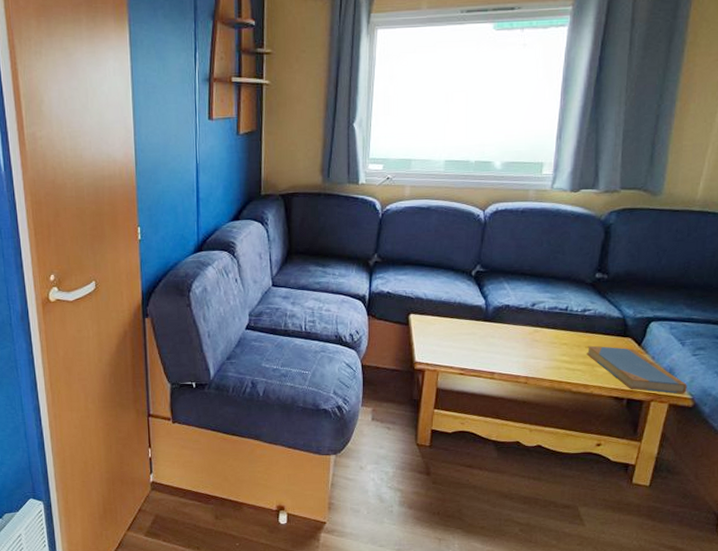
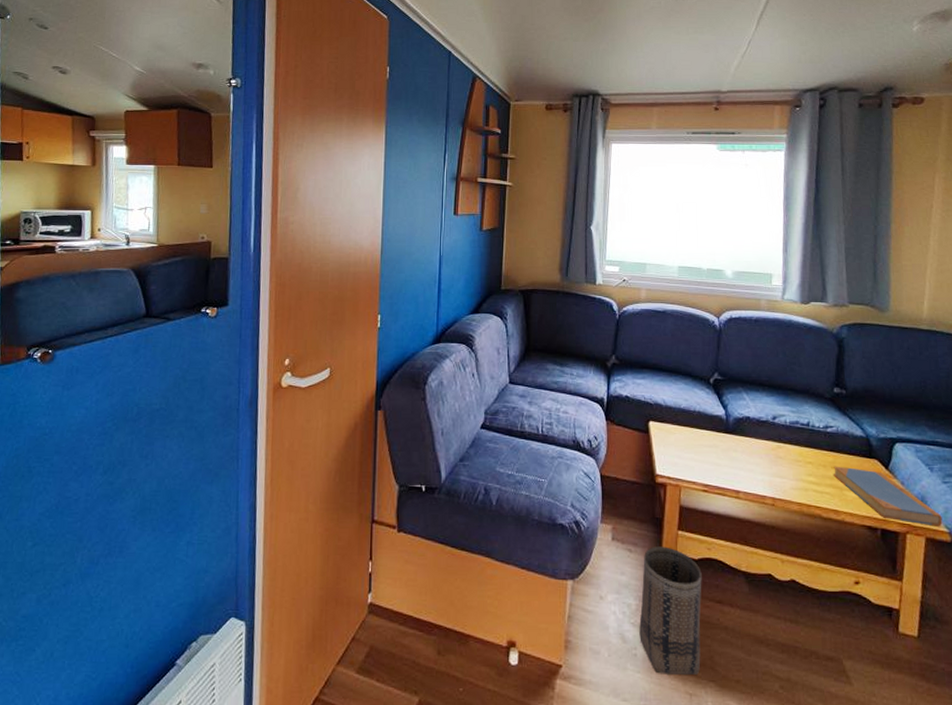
basket: none [396,423,455,525] -> present [639,546,702,675]

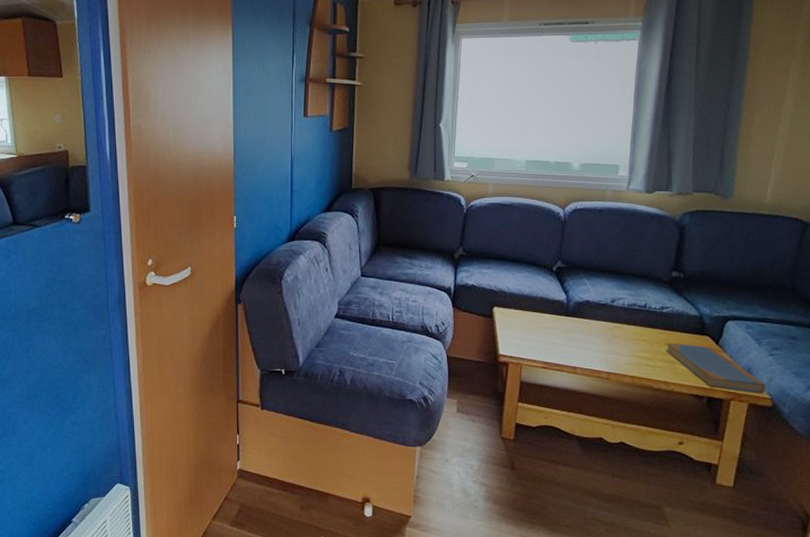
basket: present [639,546,702,675] -> none [481,416,539,522]

